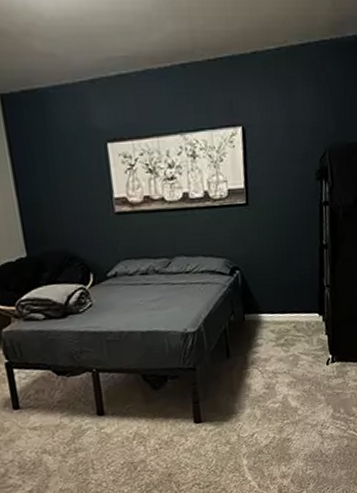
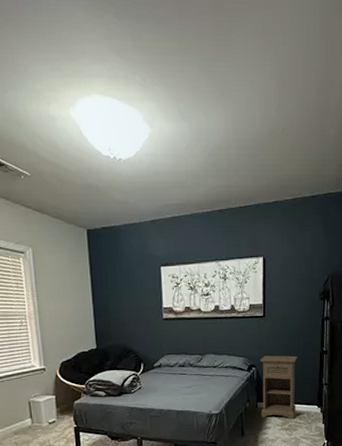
nightstand: none [244,252,293,333] -> present [259,355,298,420]

